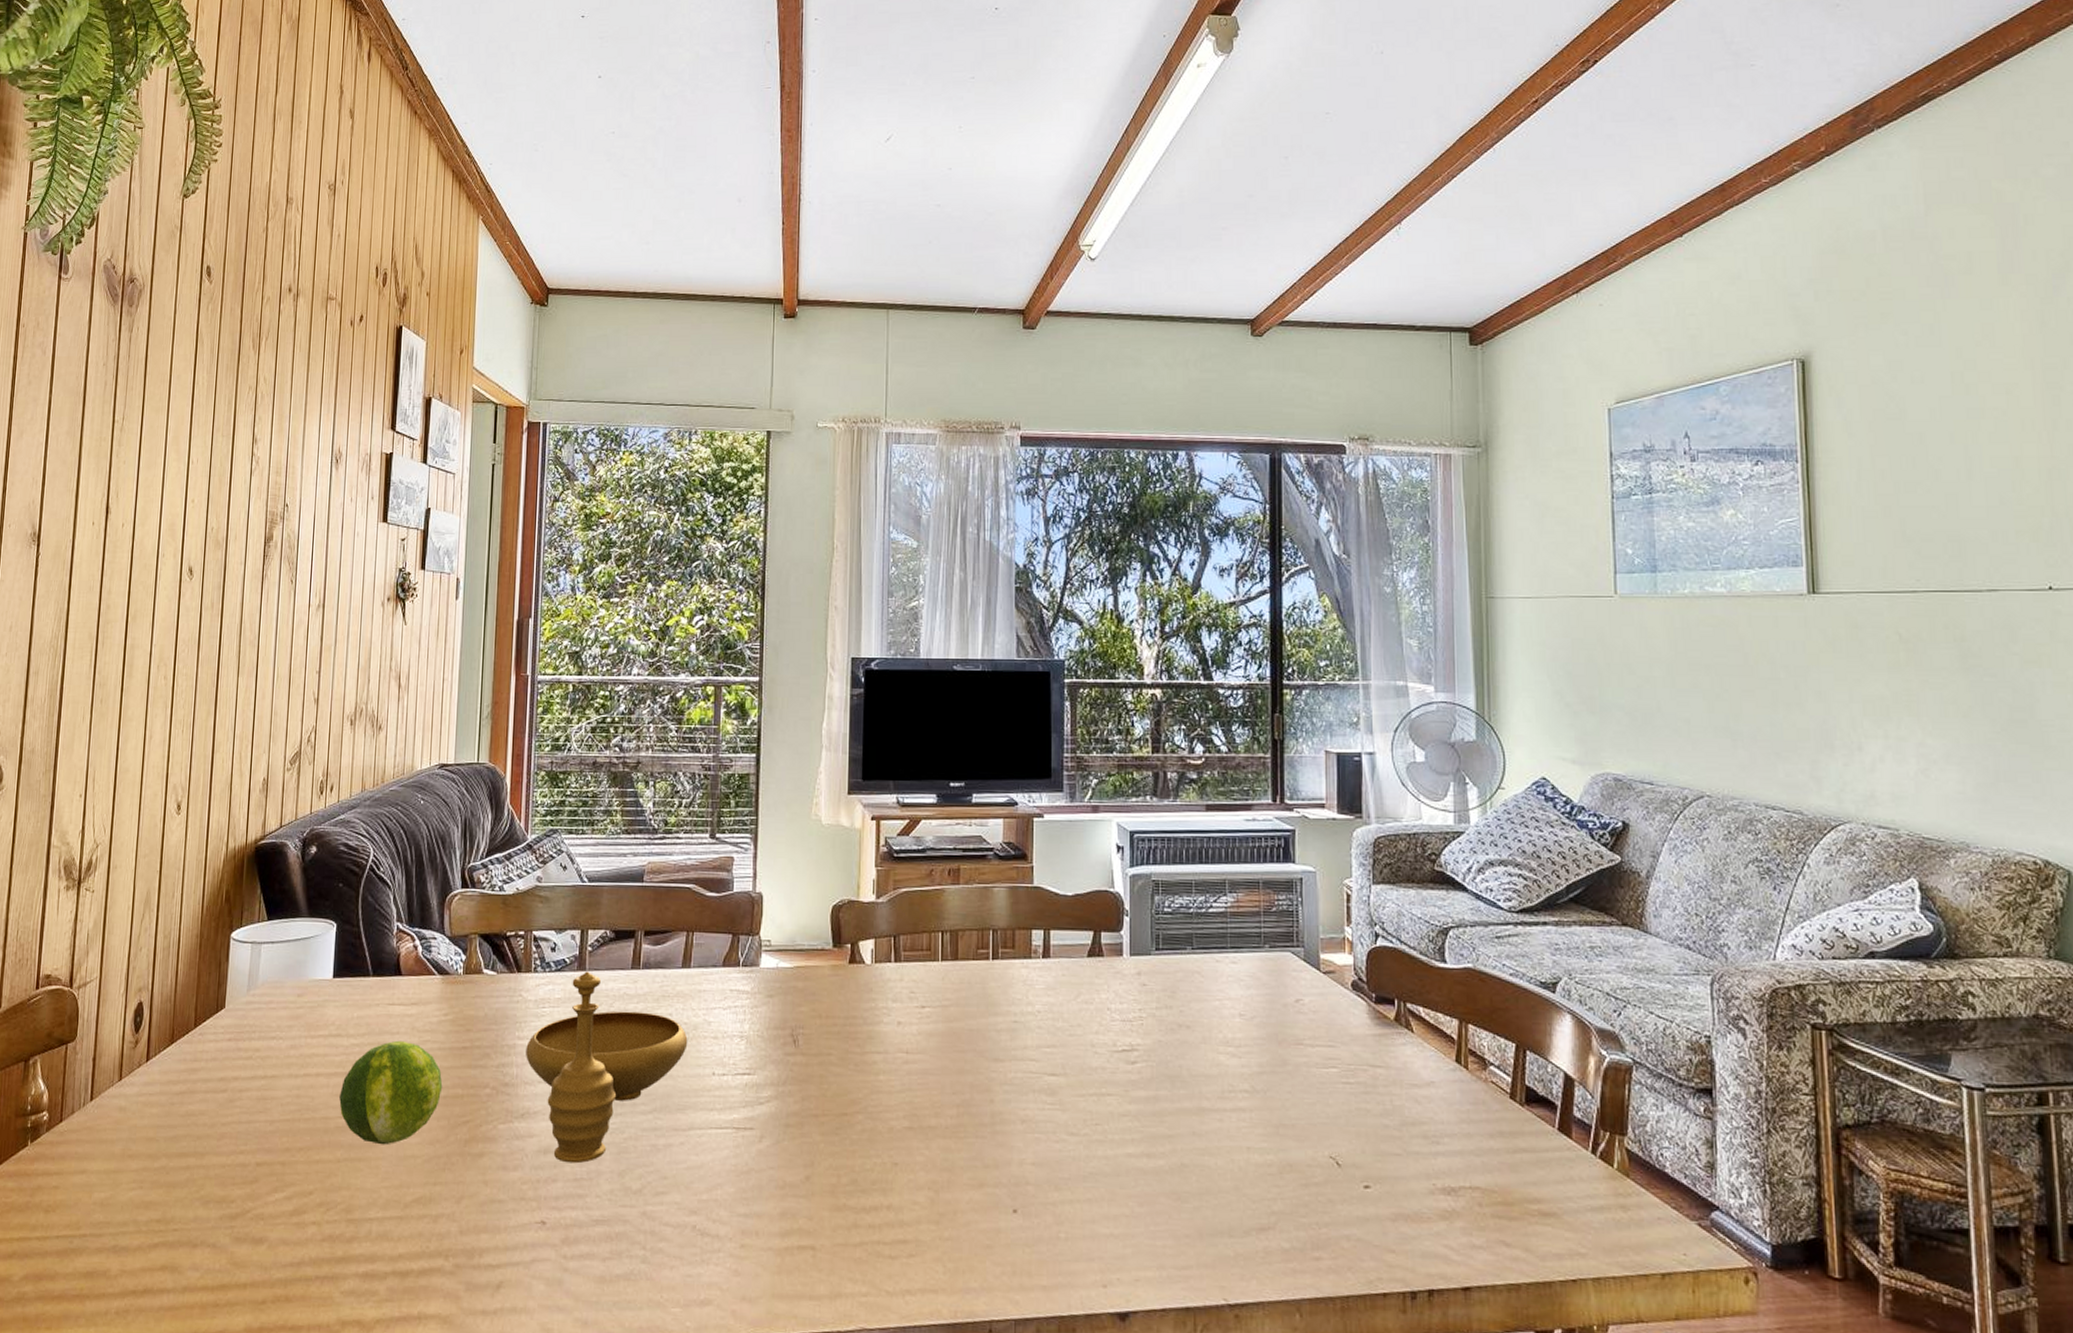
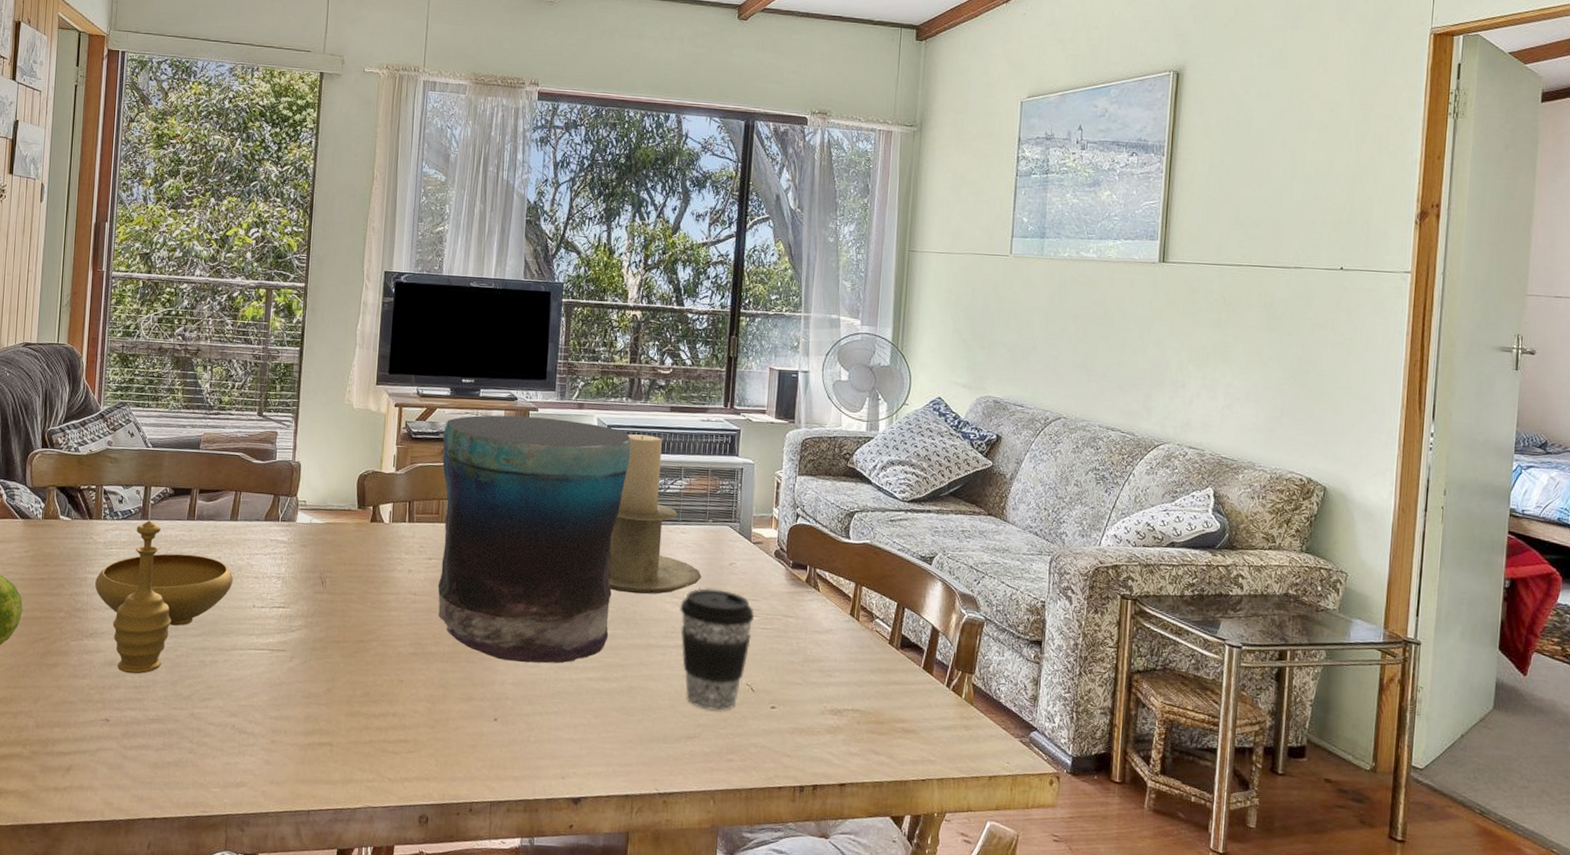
vase: none [930,824,1161,1137] -> present [437,415,631,664]
candle holder: none [1143,841,1261,1043] -> present [608,434,702,594]
coffee cup: none [1235,1033,1332,1193] -> present [679,588,754,711]

